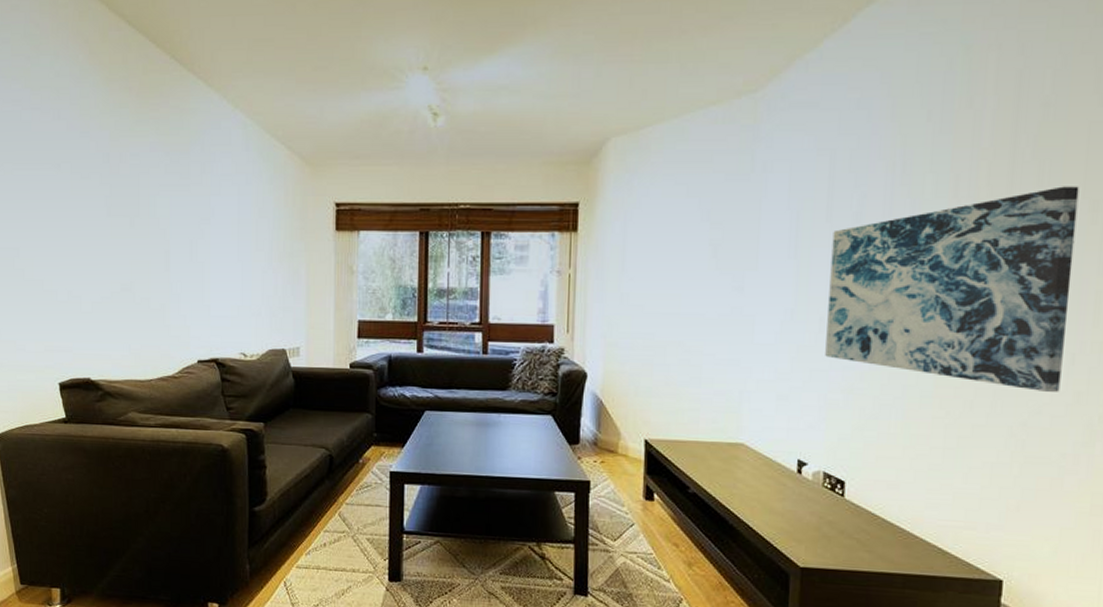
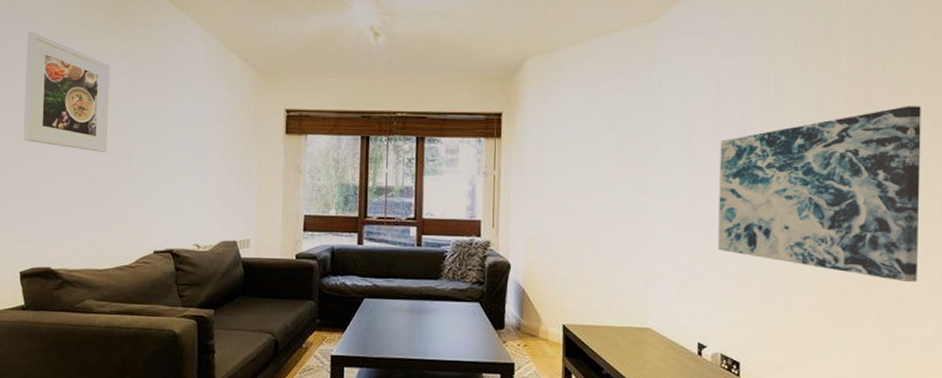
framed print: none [50,119,144,254] -> present [23,30,110,152]

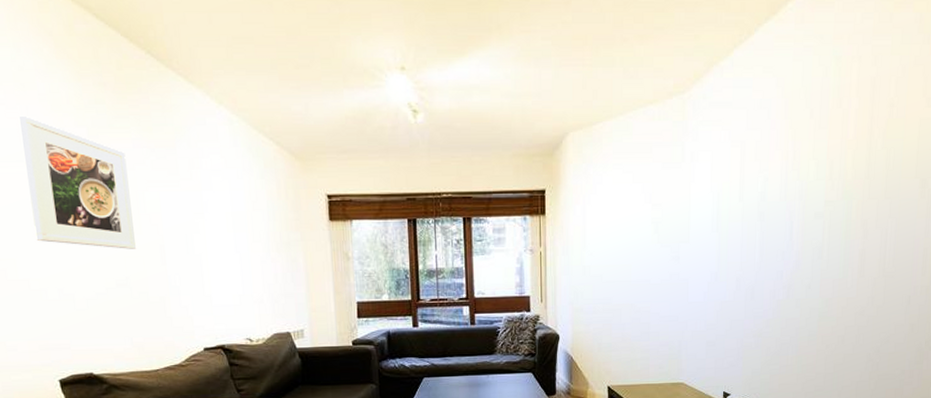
wall art: present [718,106,921,282] -> none [741,169,913,326]

